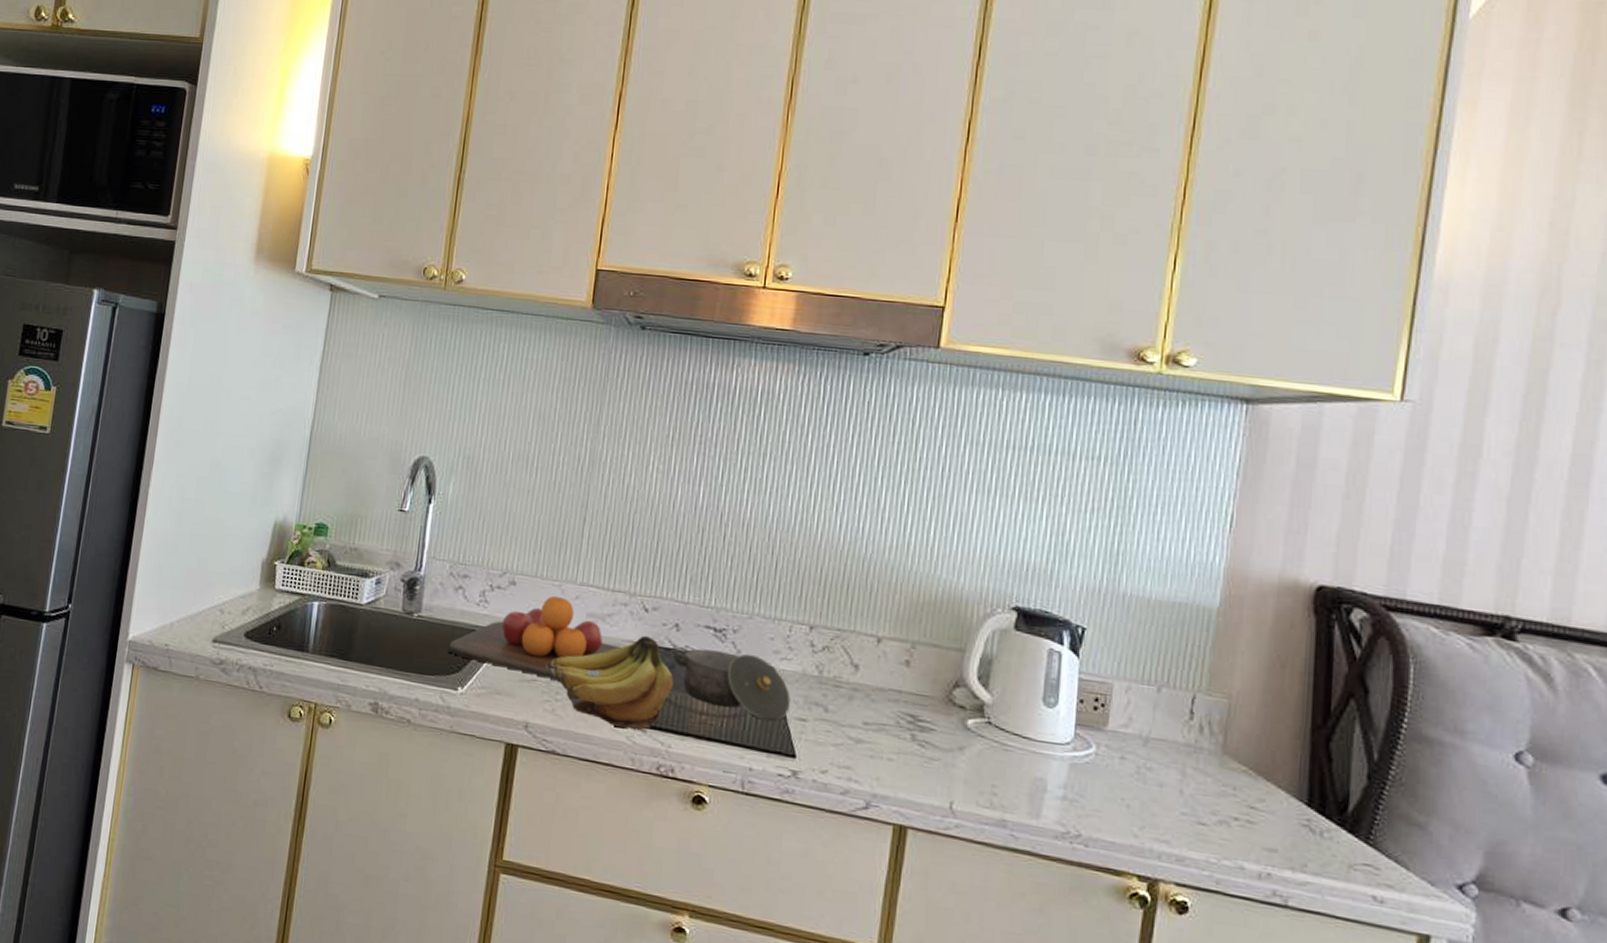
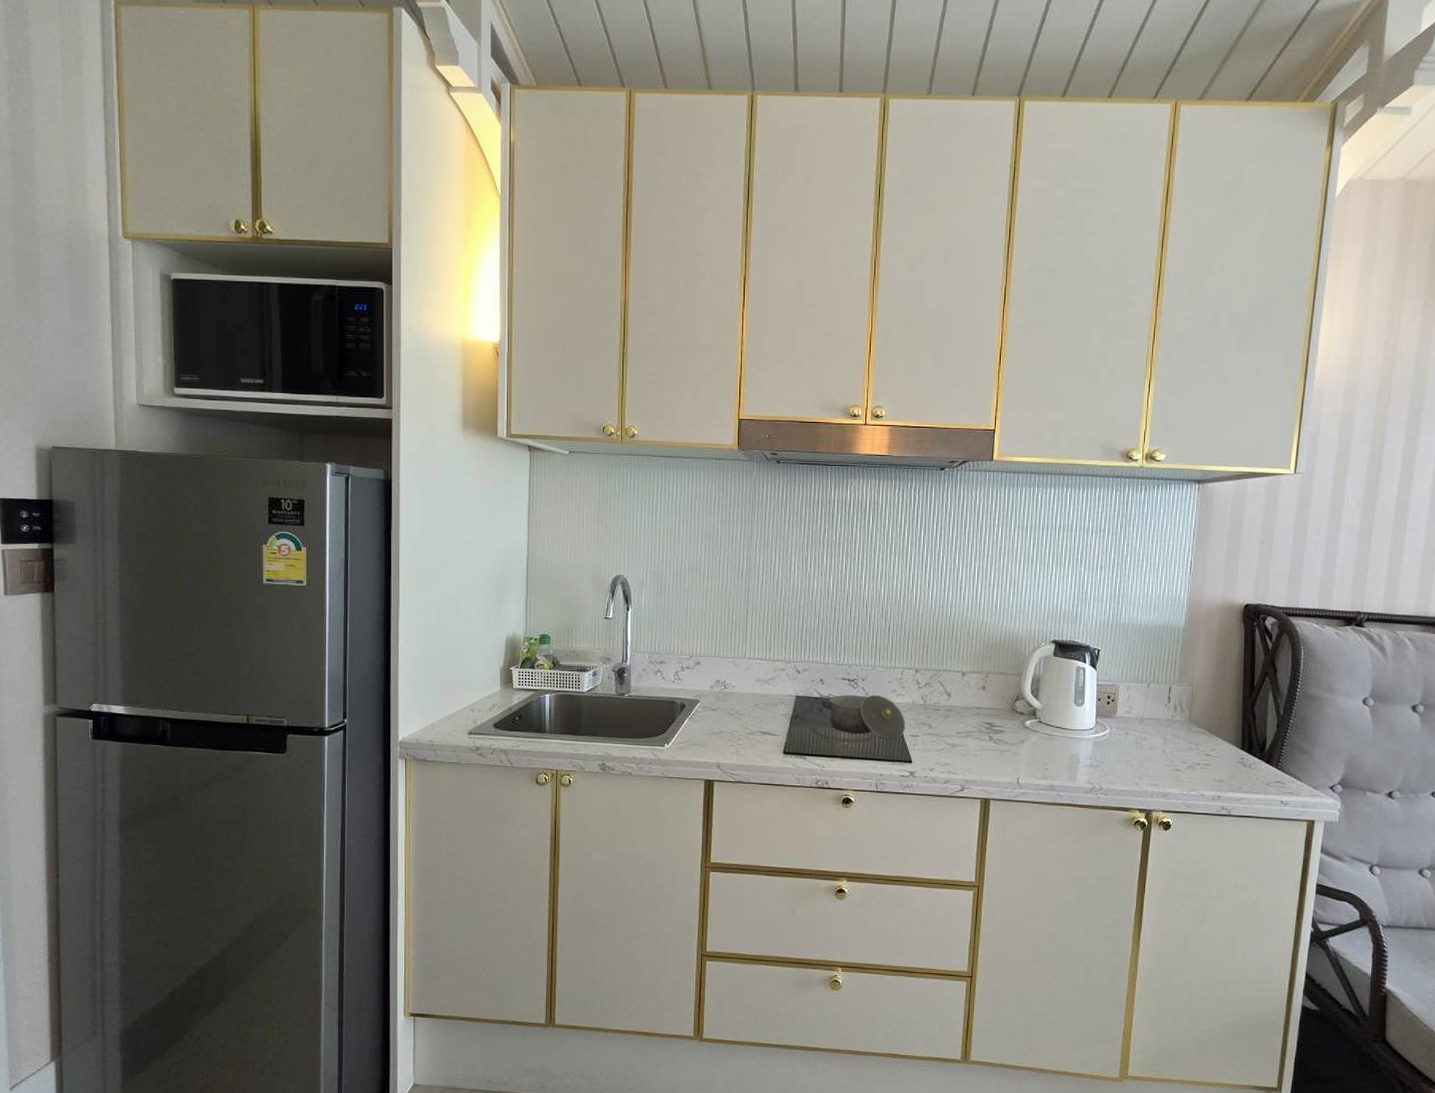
chopping board: present [449,595,620,680] -> none [655,669,782,730]
fruit: present [546,635,674,730] -> none [729,690,822,758]

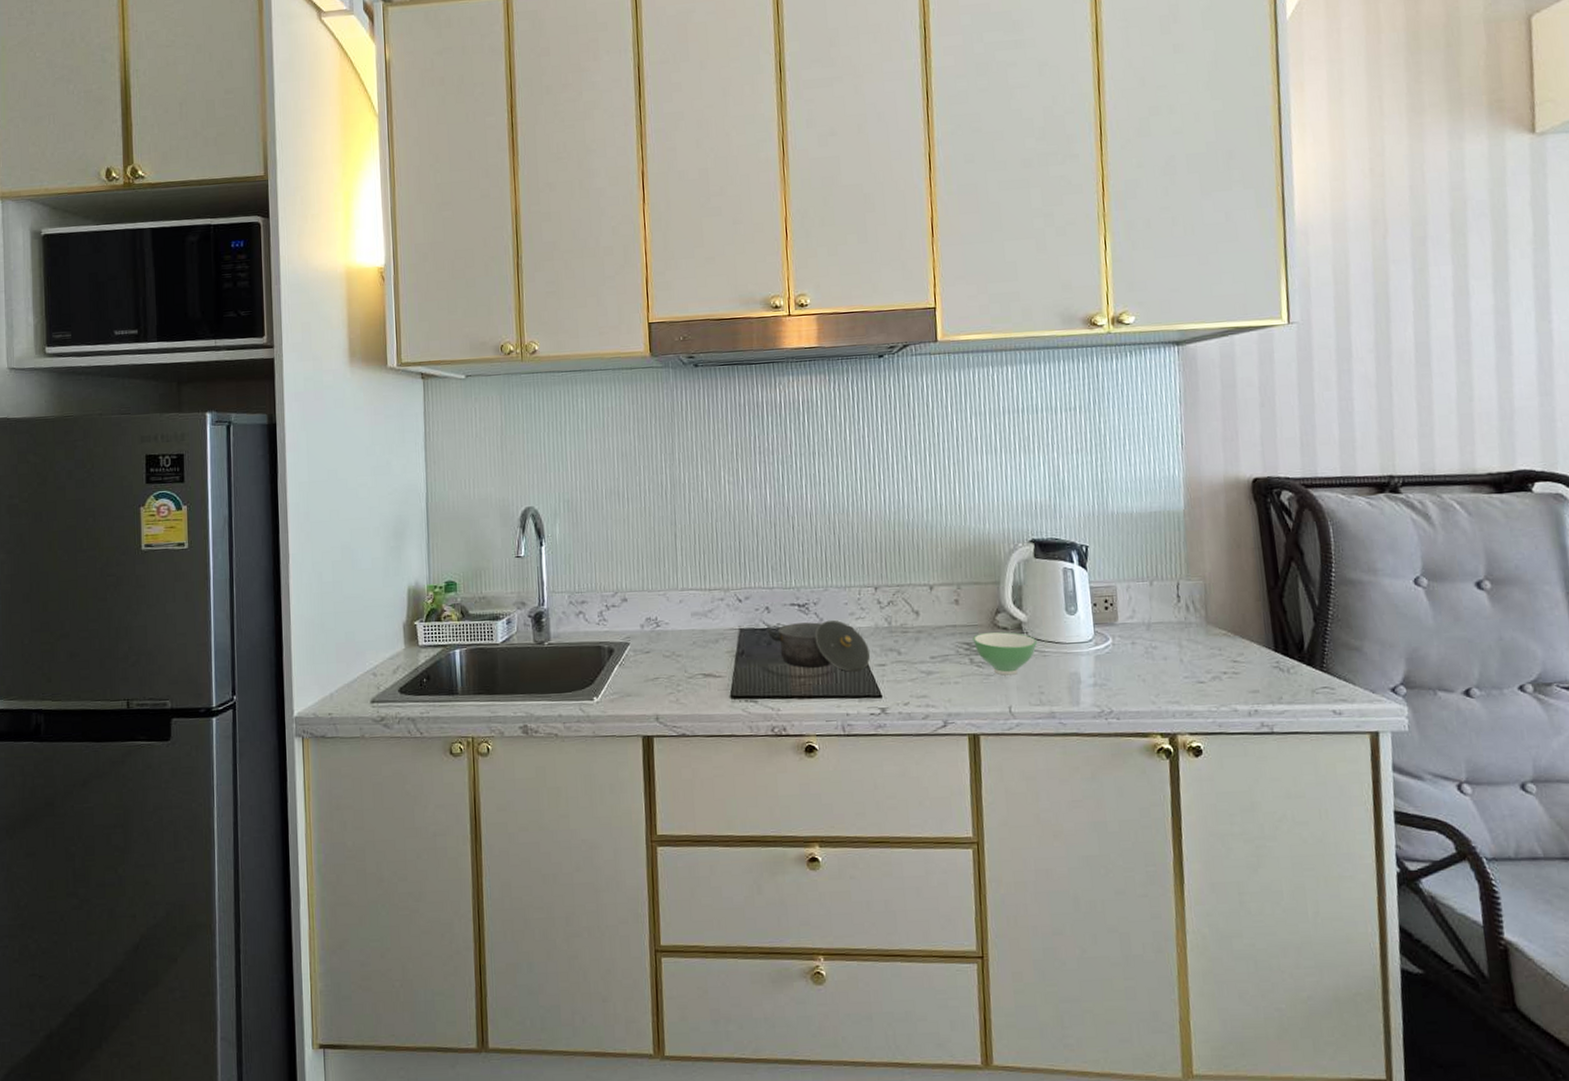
bowl: none [993,715,1048,752] -> present [972,631,1038,676]

